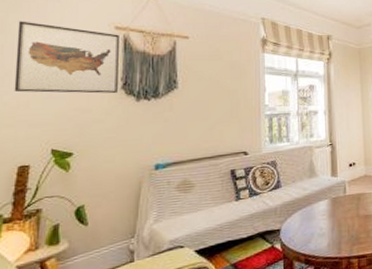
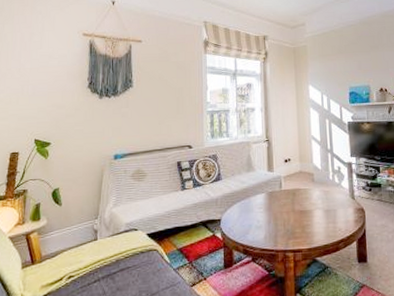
wall art: present [14,21,119,94] -> none [8,31,86,92]

